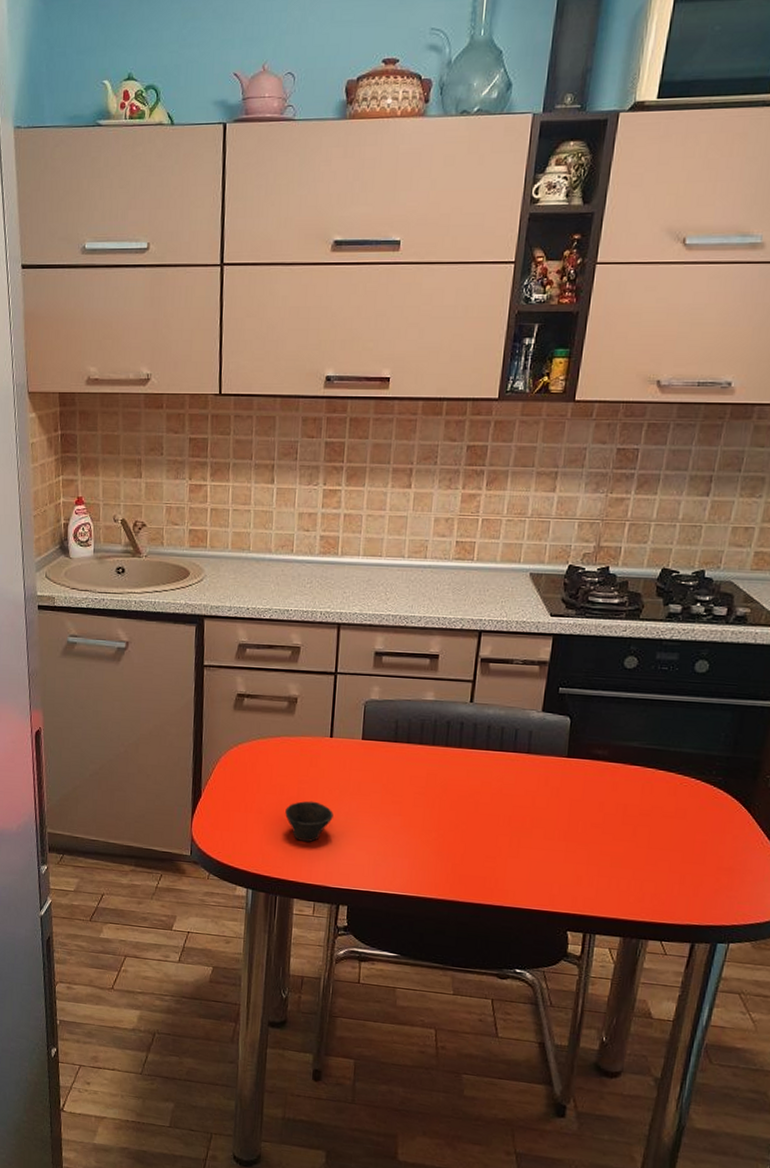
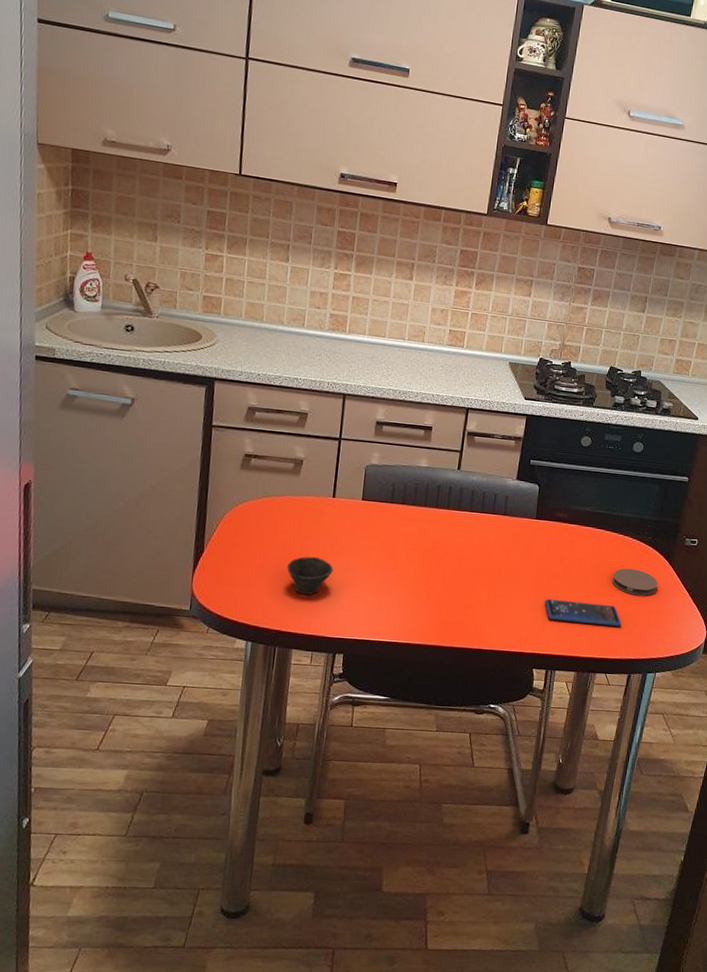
smartphone: none [580,850,682,886] -> present [545,598,622,627]
coaster: none [668,815,731,850] -> present [612,568,658,596]

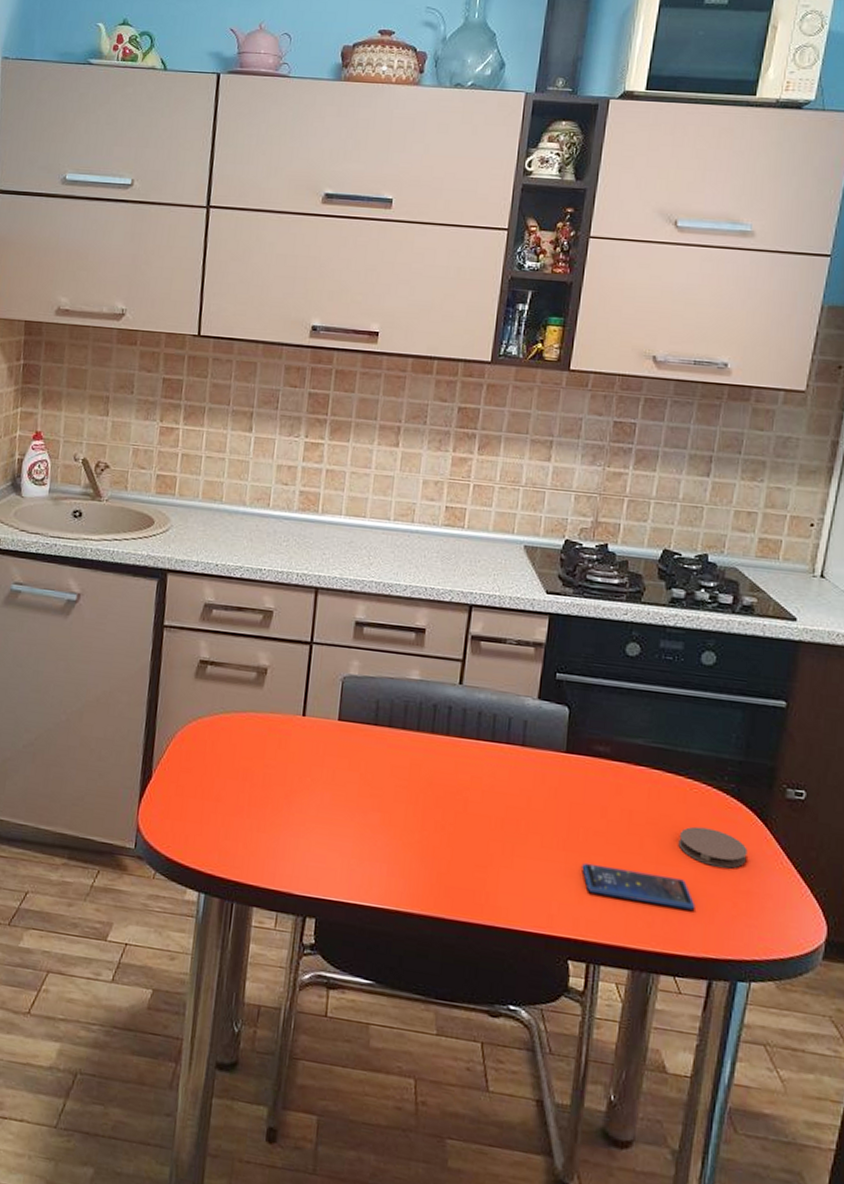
cup: present [287,556,333,595] -> none [247,789,303,839]

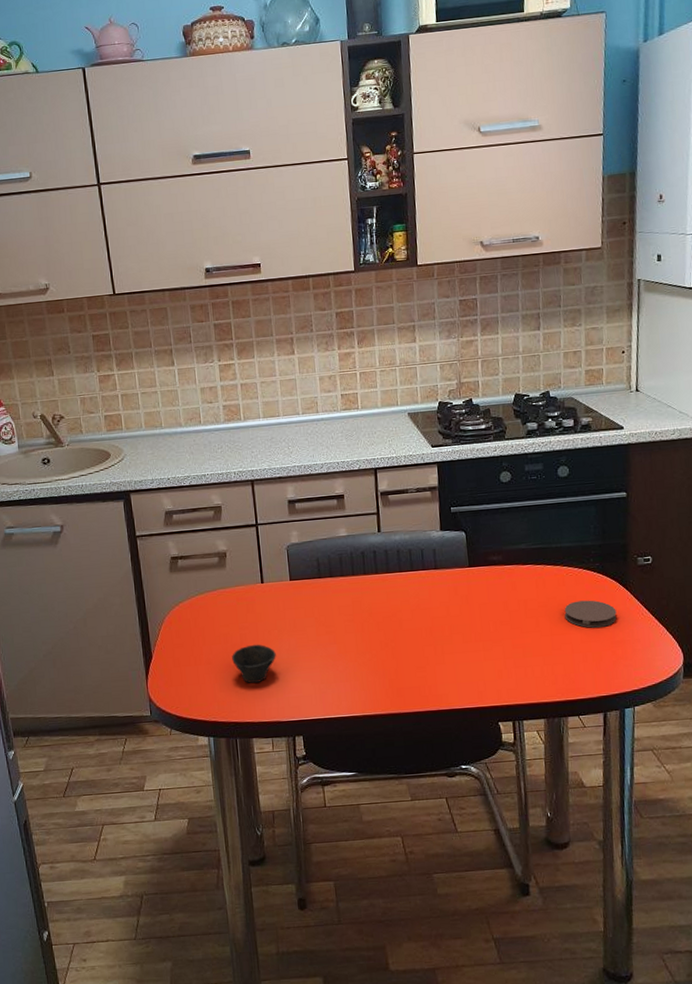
cup: none [247,789,303,839] -> present [232,644,276,683]
smartphone: present [582,862,696,911] -> none [496,642,585,669]

